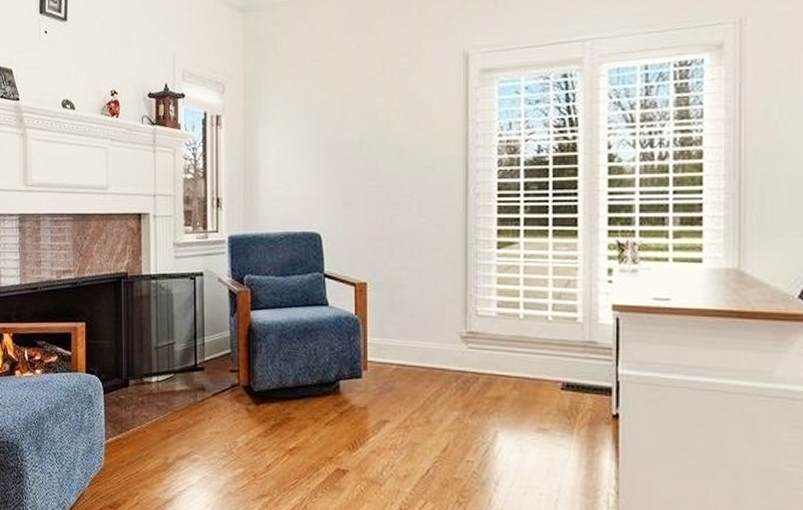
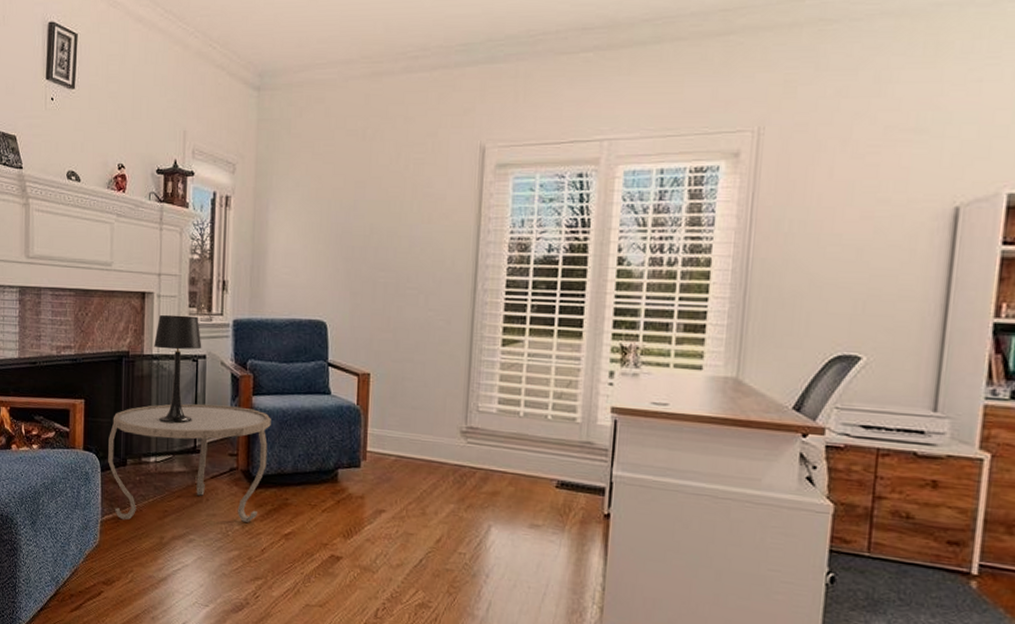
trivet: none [110,321,270,442] -> present [108,403,271,522]
table lamp: none [152,234,199,342] -> present [154,314,202,424]

